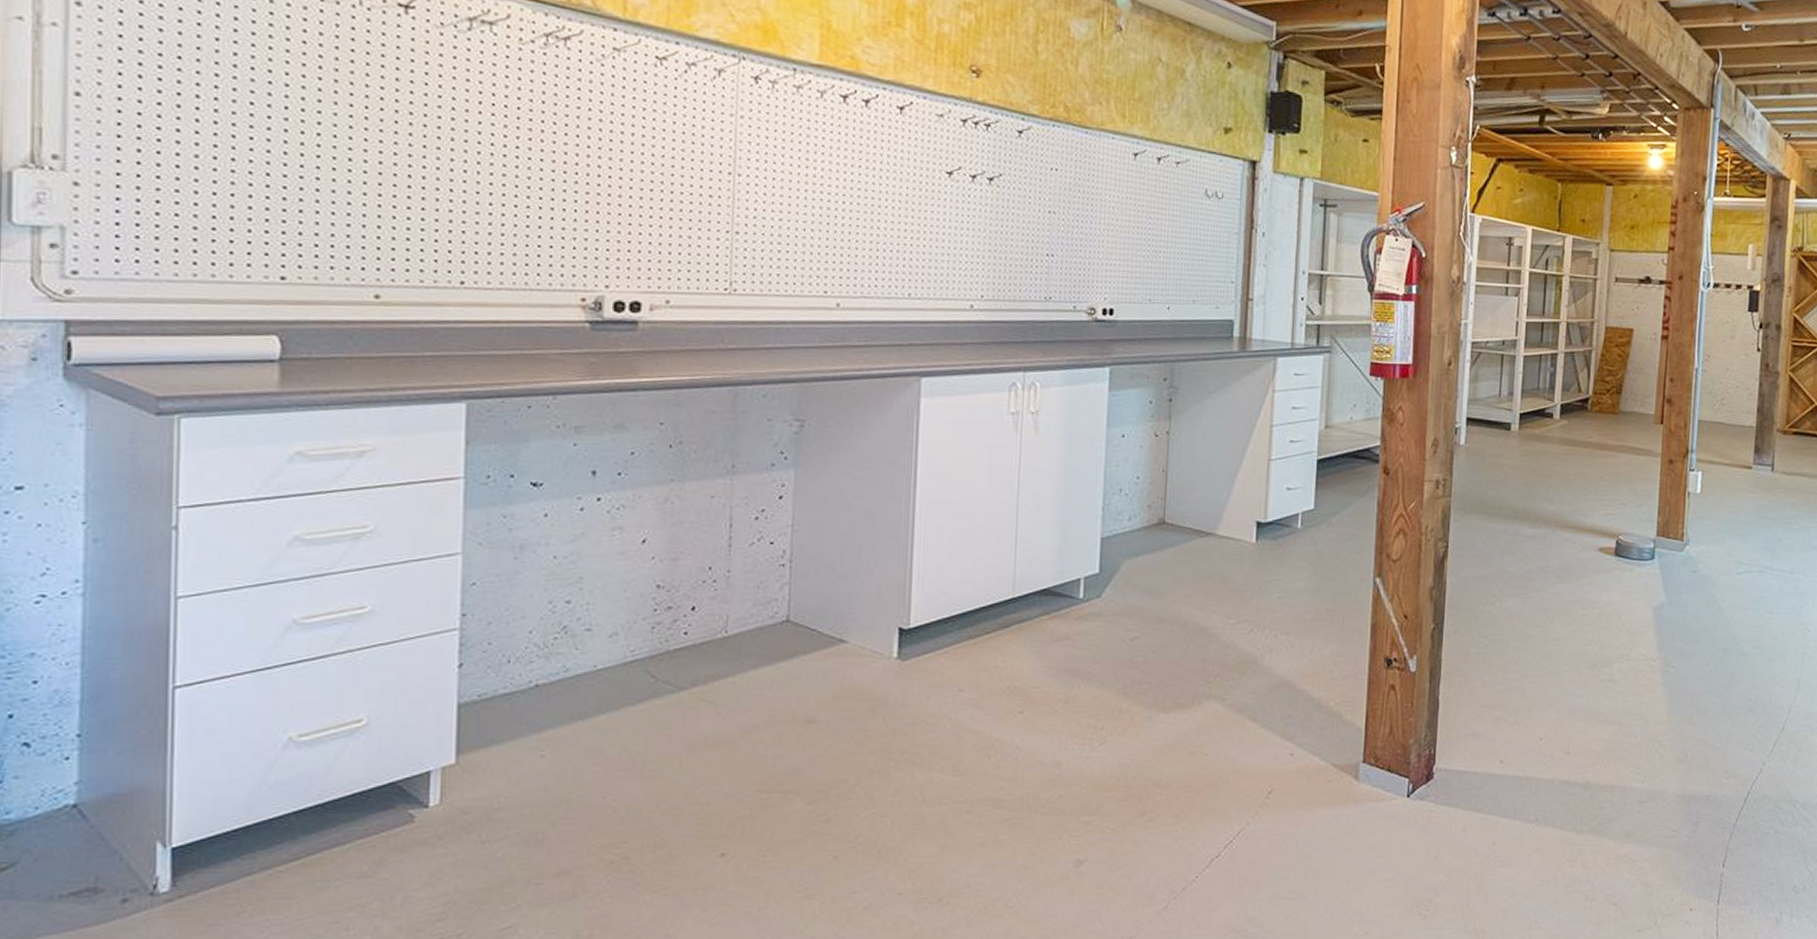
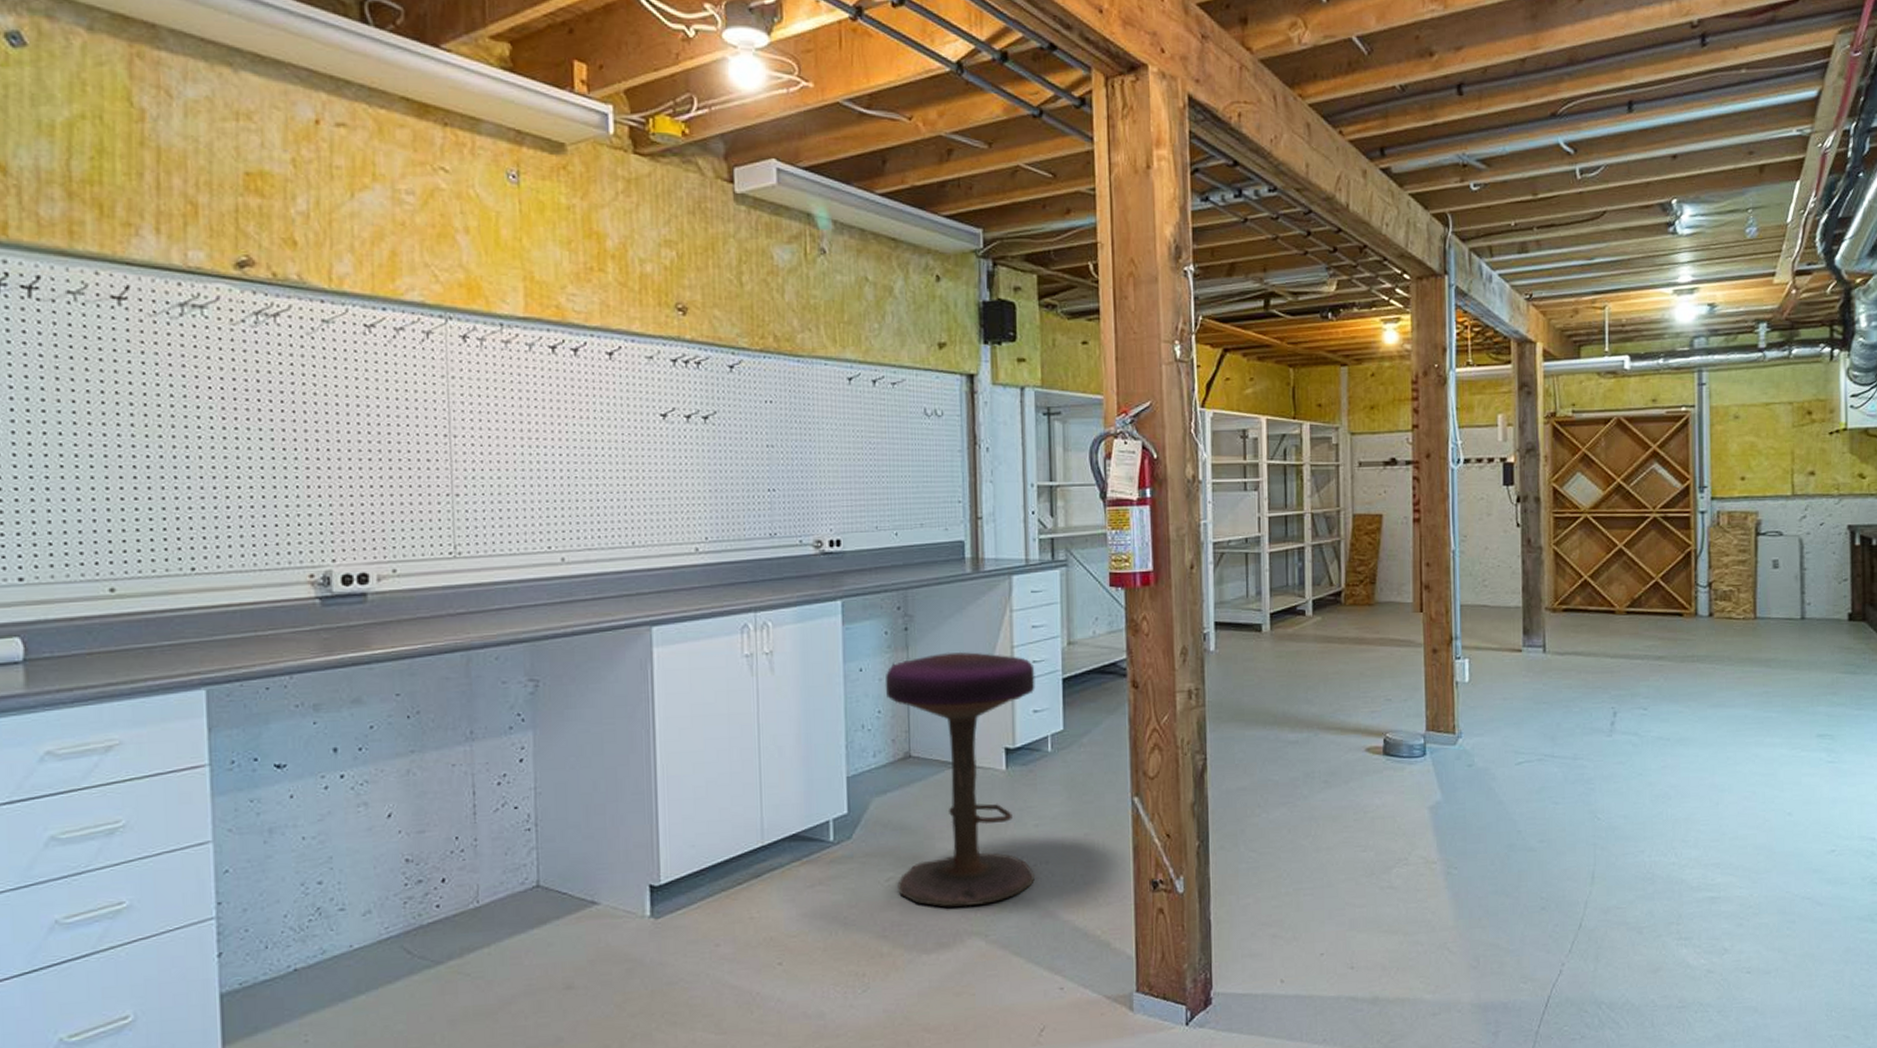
stool: none [1141,425,1292,671] -> present [885,651,1035,907]

